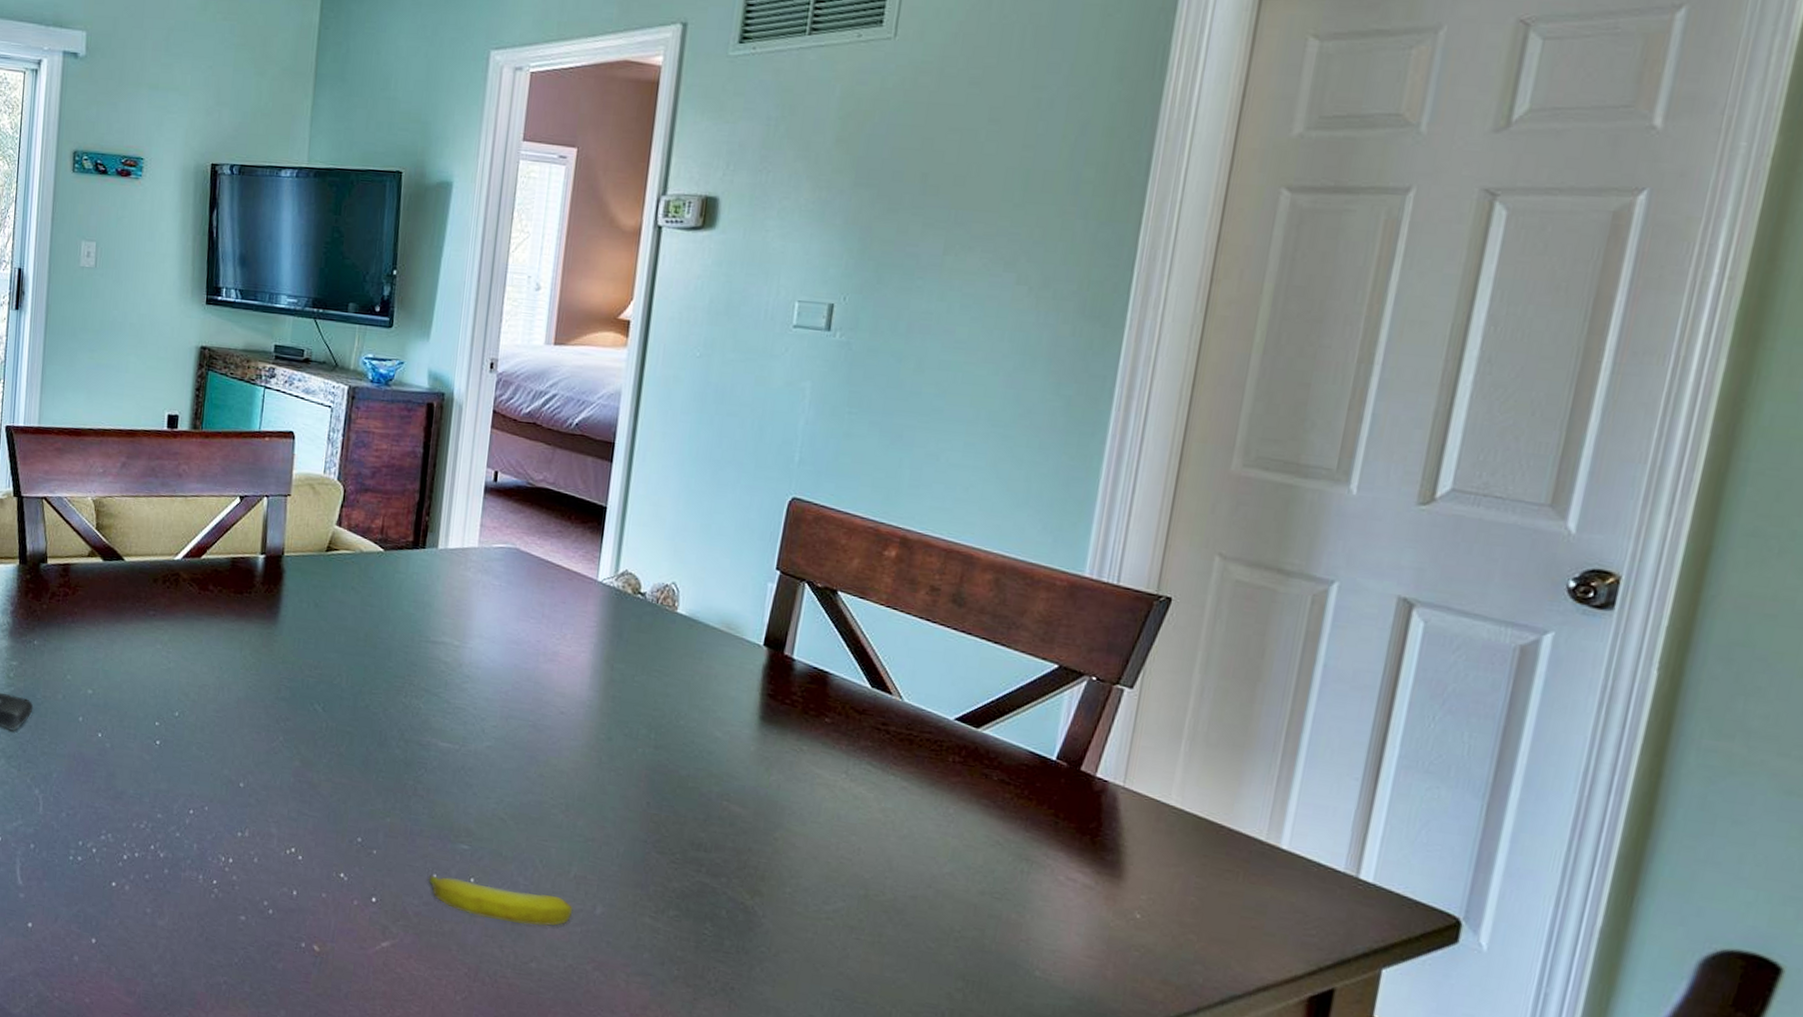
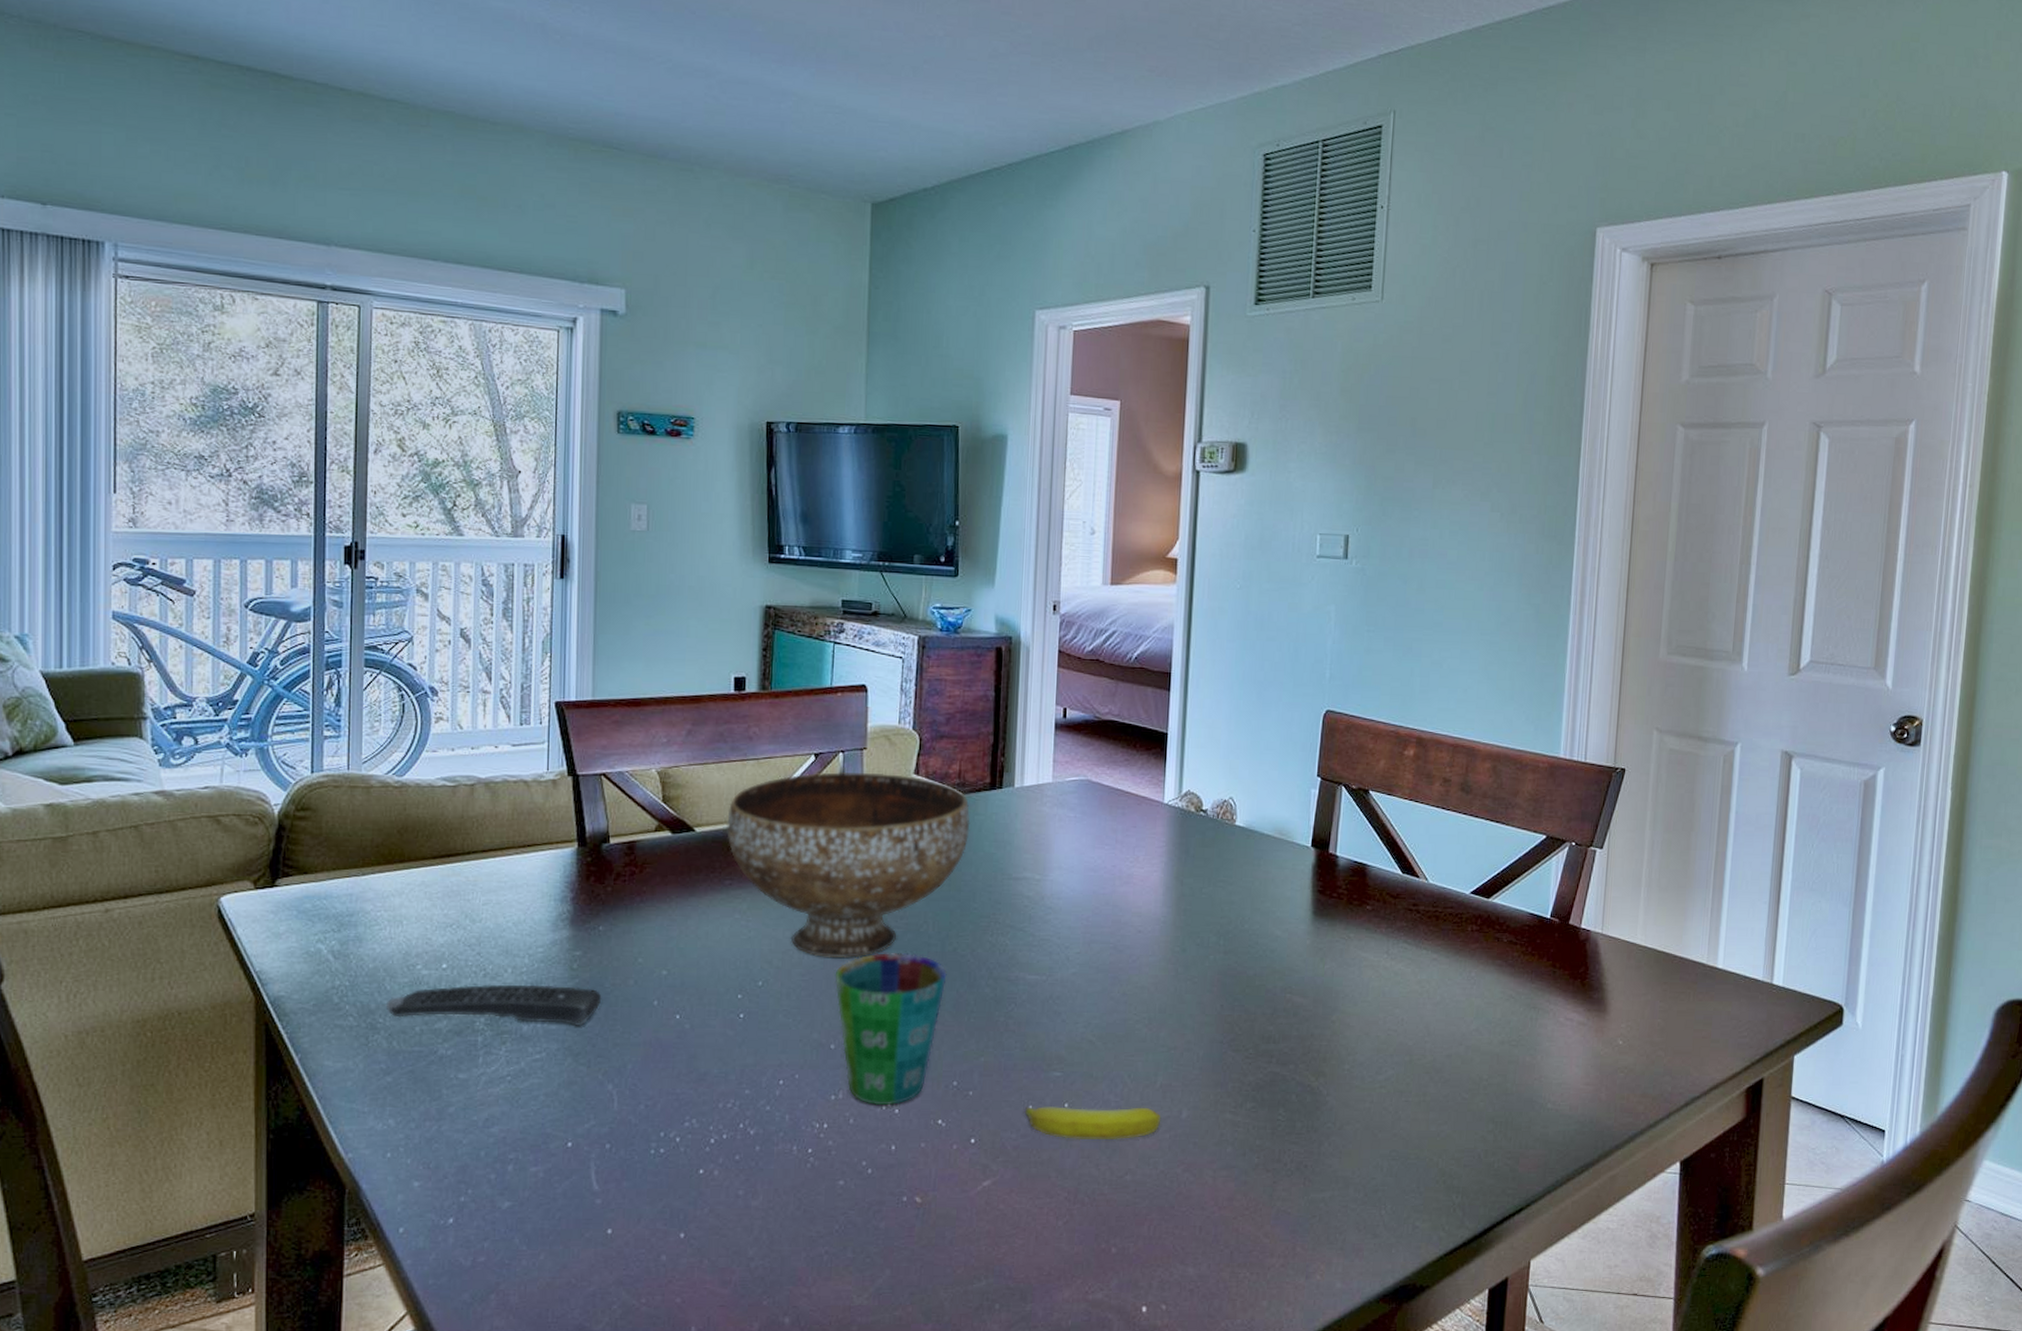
bowl: none [153,515,391,701] -> present [727,772,970,958]
cup: none [247,698,358,852] -> present [834,952,947,1106]

